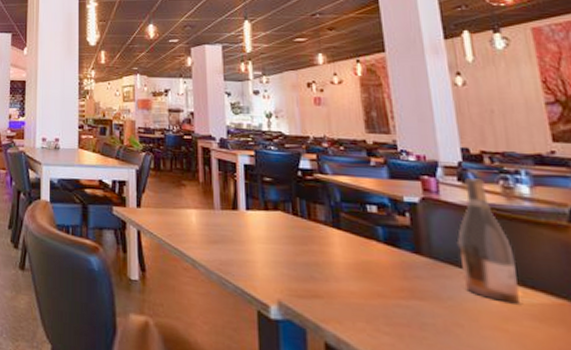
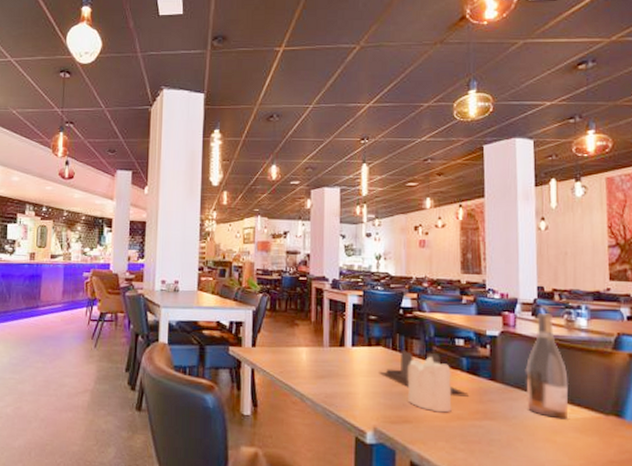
napkin holder: none [279,216,389,271] -> present [379,351,469,397]
candle: none [312,223,370,289] -> present [407,356,452,413]

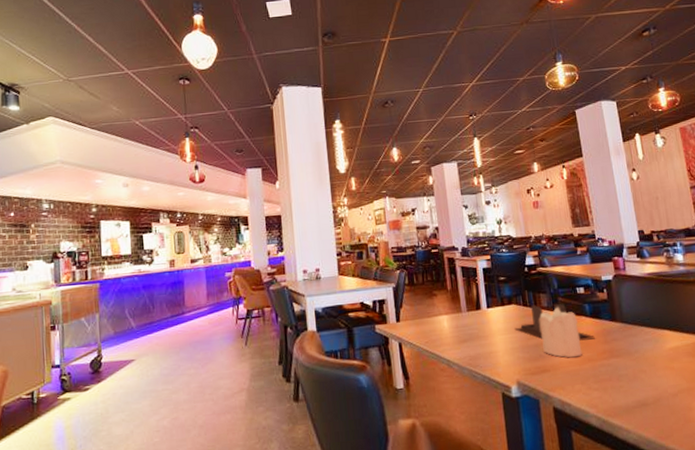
wine bottle: present [525,313,568,419] -> none [638,253,680,347]

